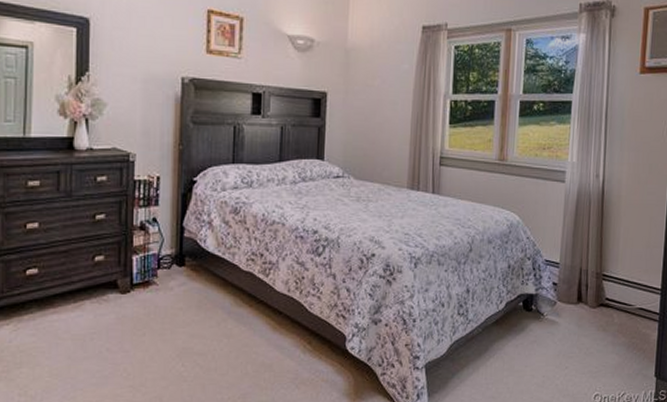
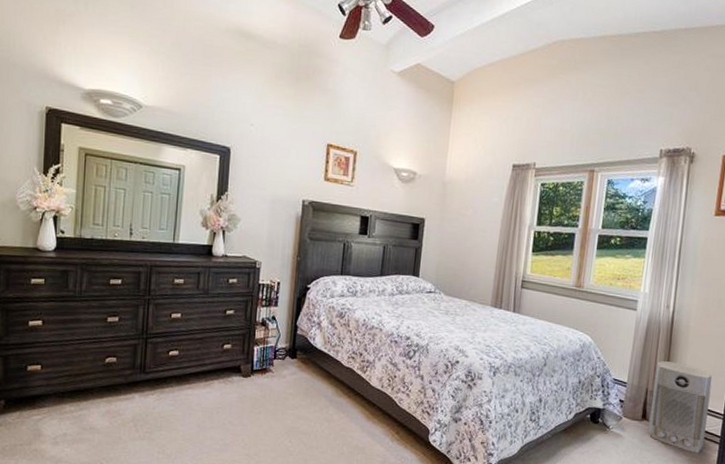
air purifier: none [584,236,648,333] -> present [647,361,713,453]

